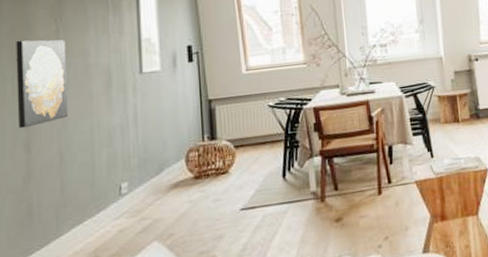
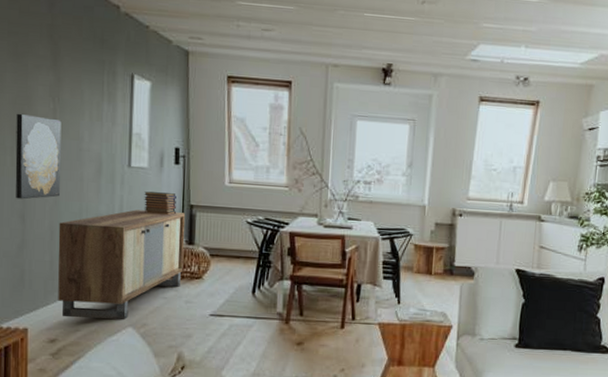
sideboard: none [68,109,208,246] -> present [58,209,186,319]
book stack: none [159,91,194,117] -> present [144,191,176,216]

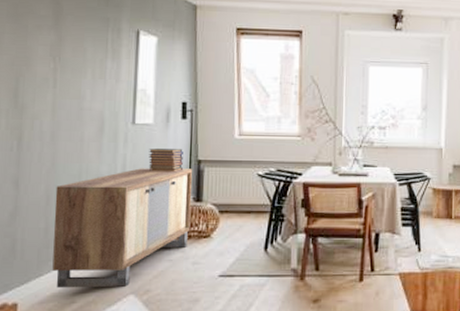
wall art: present [15,113,62,200] -> none [10,74,62,164]

